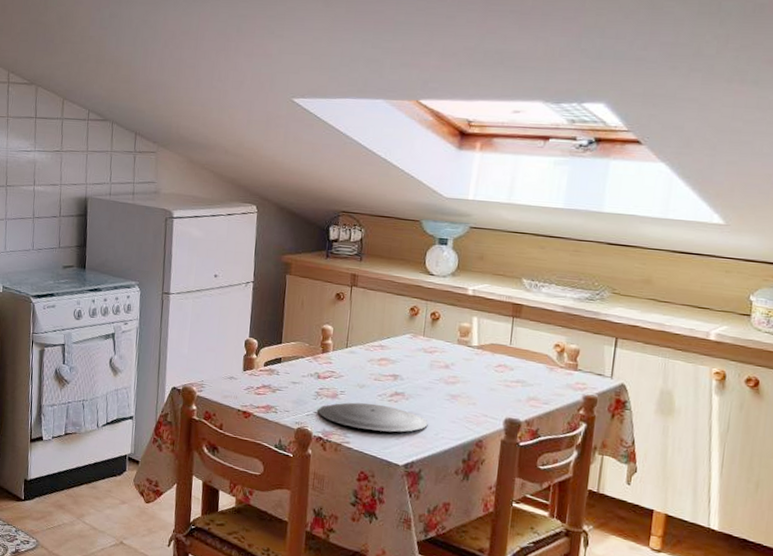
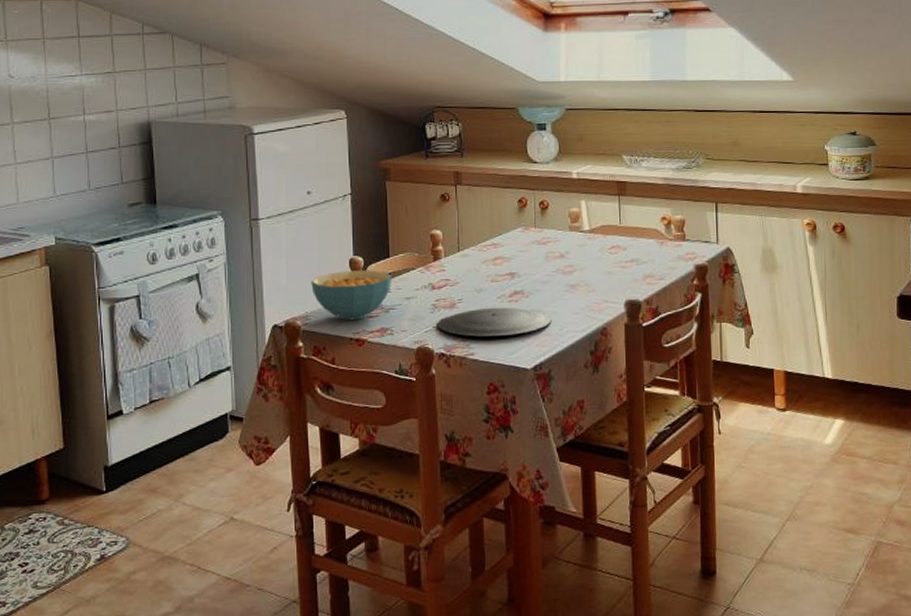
cereal bowl: none [209,349,282,395] -> present [311,270,392,321]

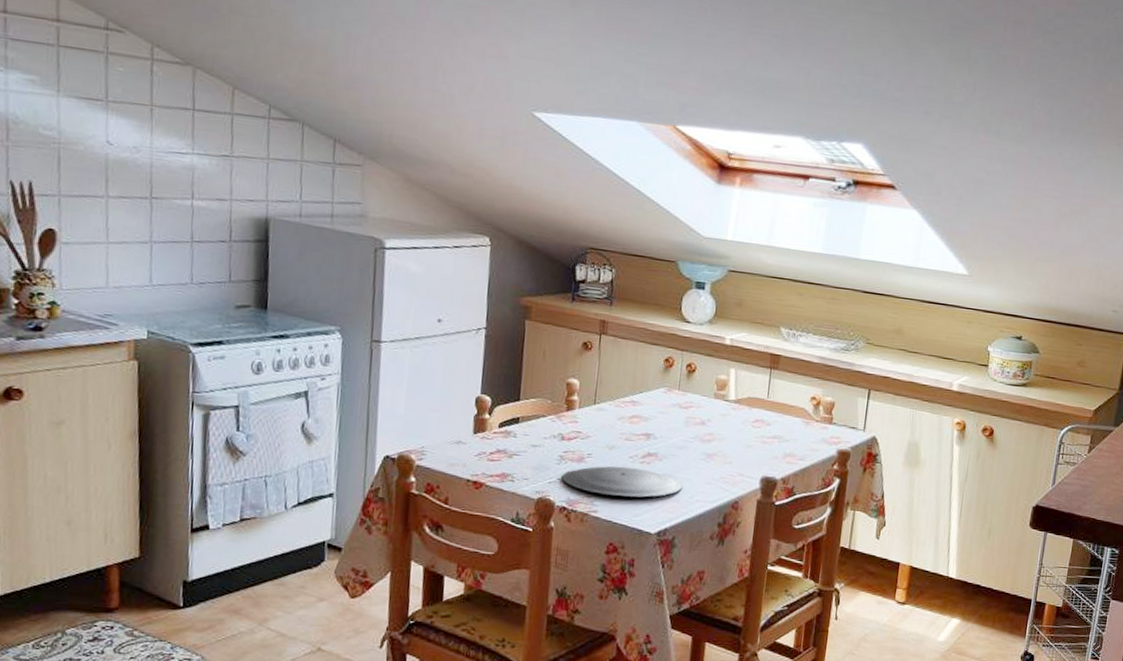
cereal bowl: present [311,270,392,321] -> none [431,408,521,462]

